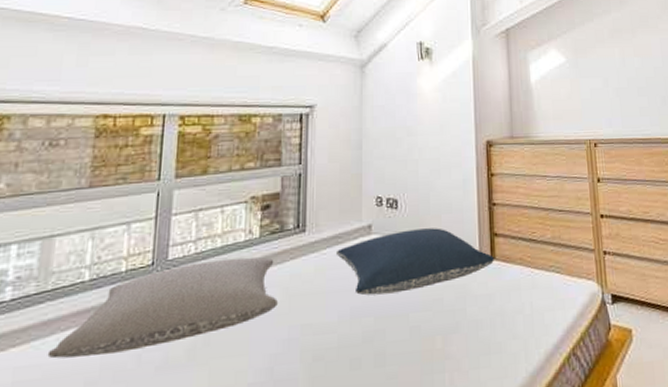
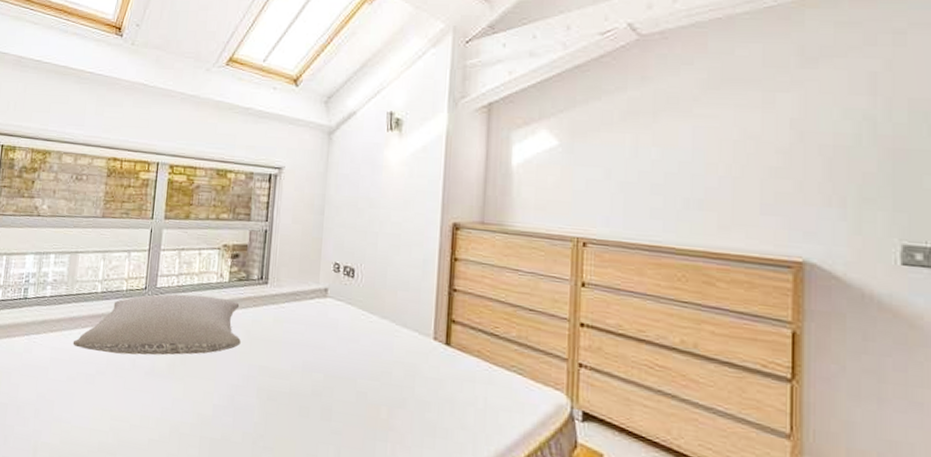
pillow: present [335,228,494,296] -> none [293,299,449,358]

